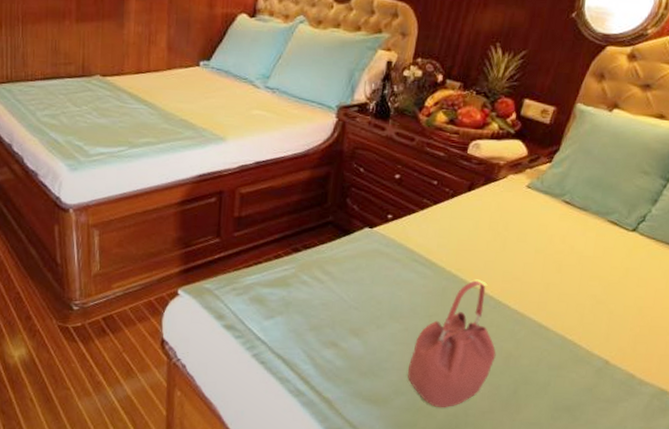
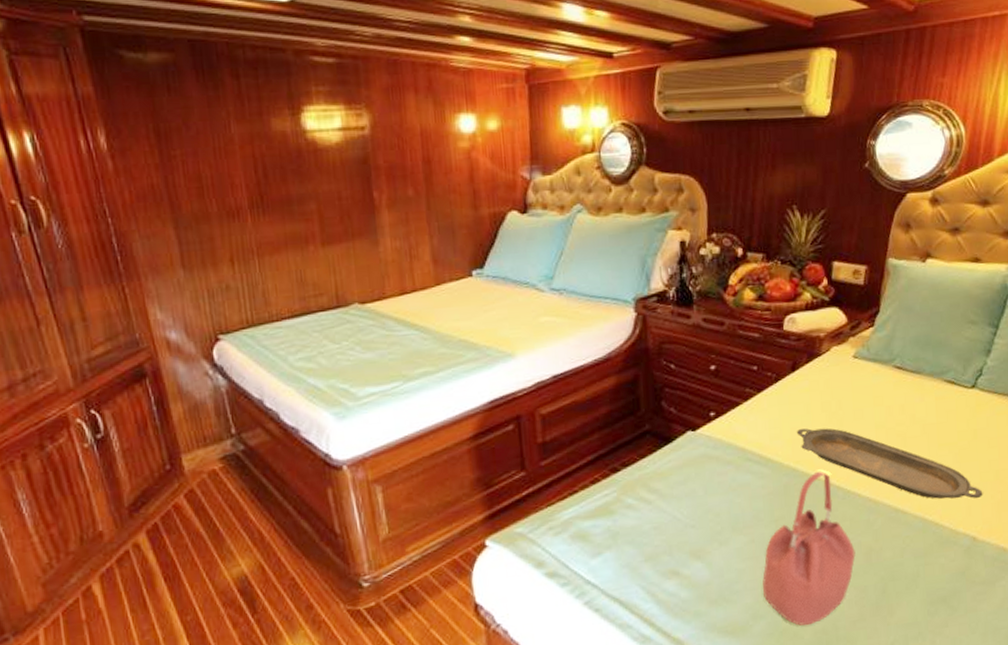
serving tray: none [462,242,624,328] -> present [796,428,983,499]

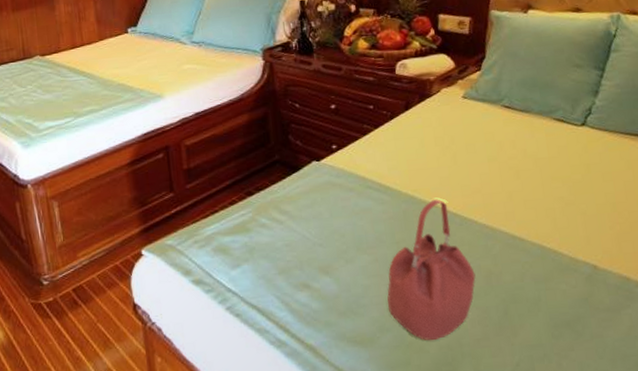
serving tray: present [796,428,983,499] -> none [412,160,601,229]

